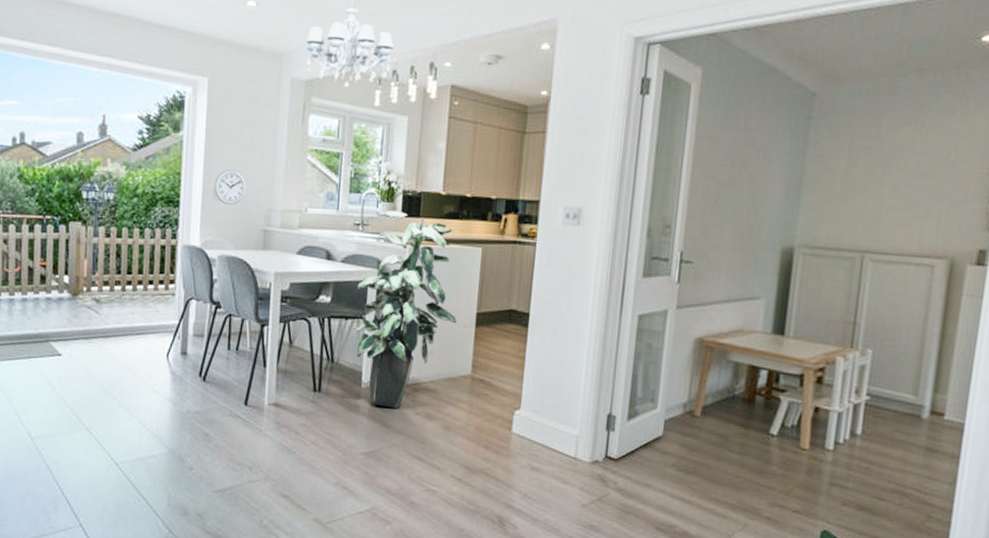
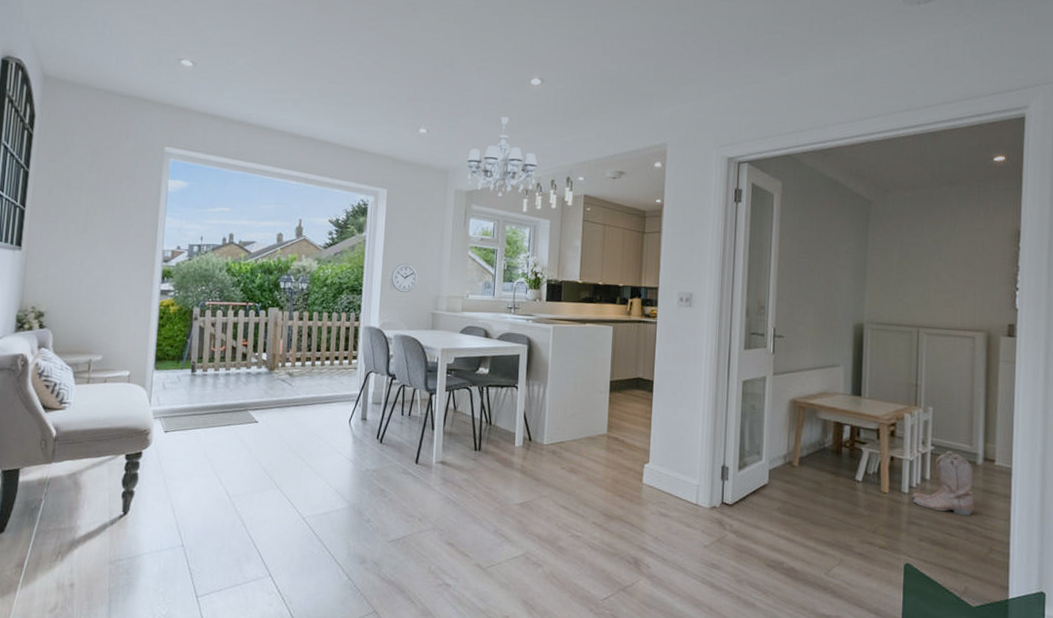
indoor plant: present [352,210,456,409] -> none [507,296,593,465]
boots: none [837,401,916,478] -> present [912,450,974,516]

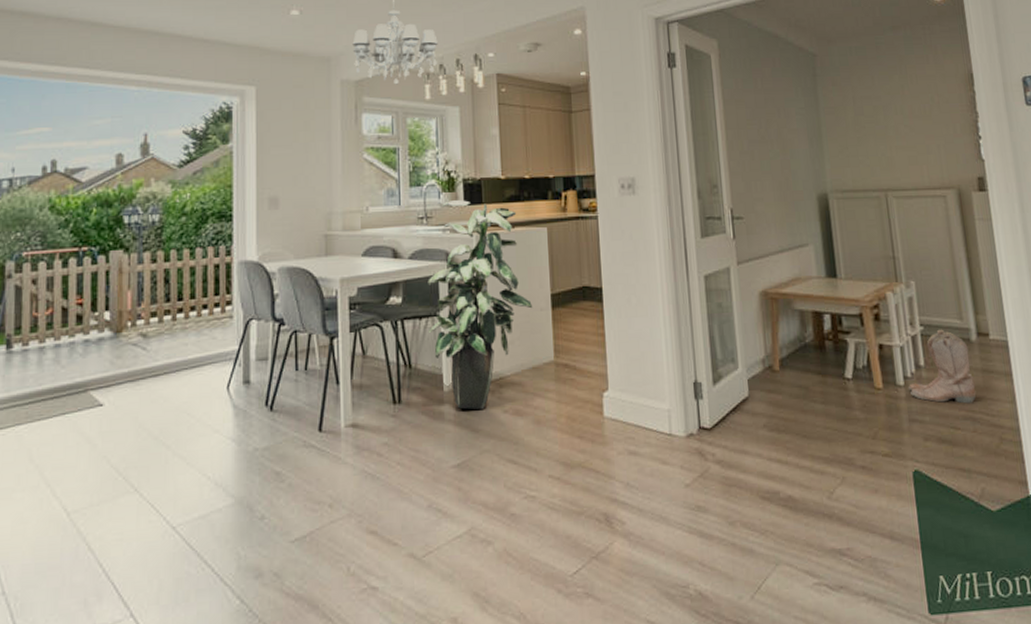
wall clock: present [391,263,418,293] -> none [269,176,303,214]
indoor plant: none [507,296,593,465] -> present [428,200,532,410]

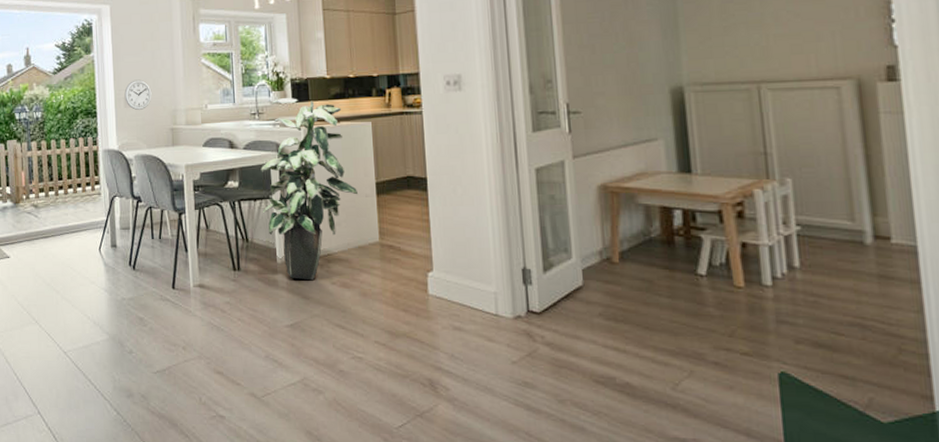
wall clock: none [269,176,303,214] -> present [124,79,152,111]
boots: present [909,329,977,404] -> none [778,230,869,310]

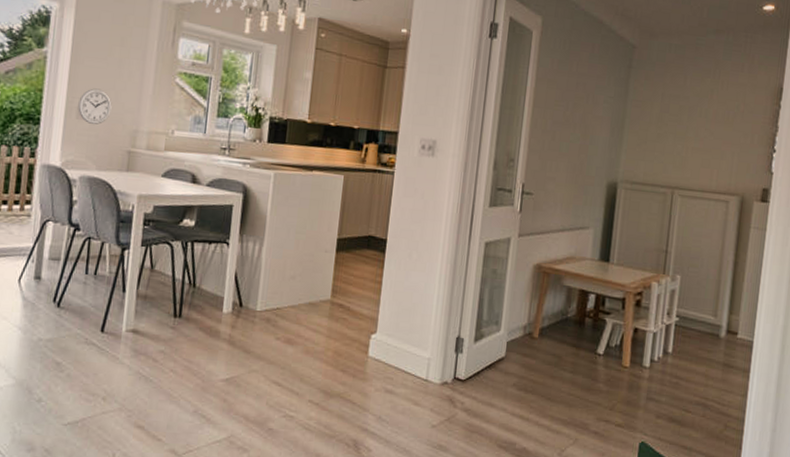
indoor plant: present [261,98,358,281] -> none [215,136,318,334]

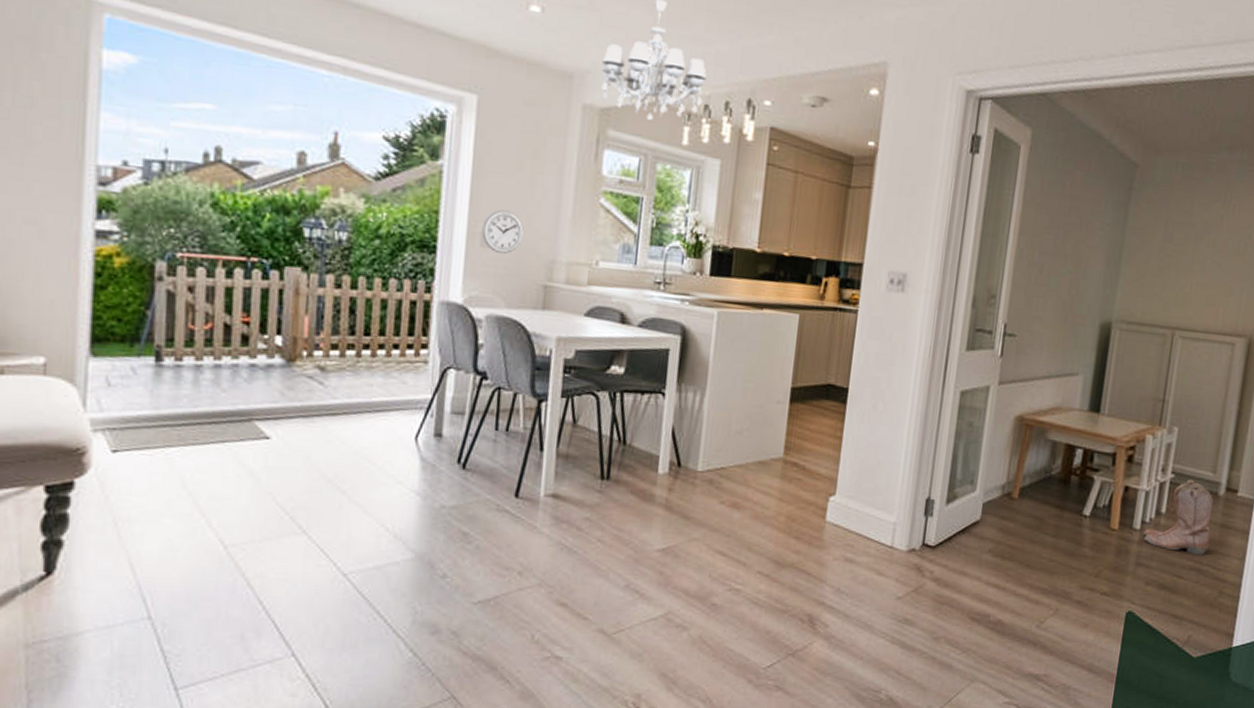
boots: none [653,322,716,392] -> present [1143,479,1214,555]

